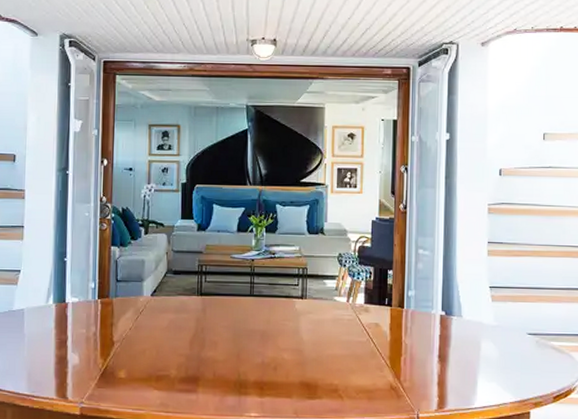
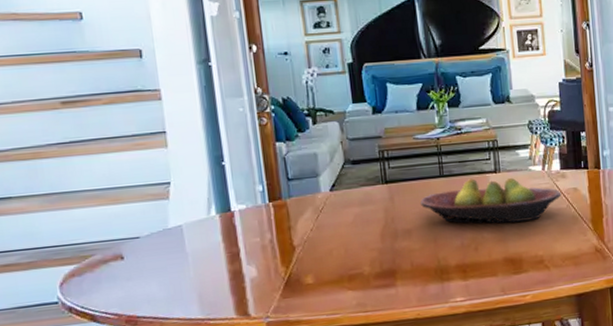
fruit bowl: none [230,301,363,349] -> present [420,177,562,224]

